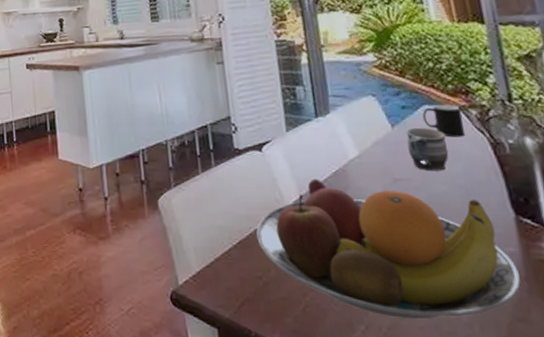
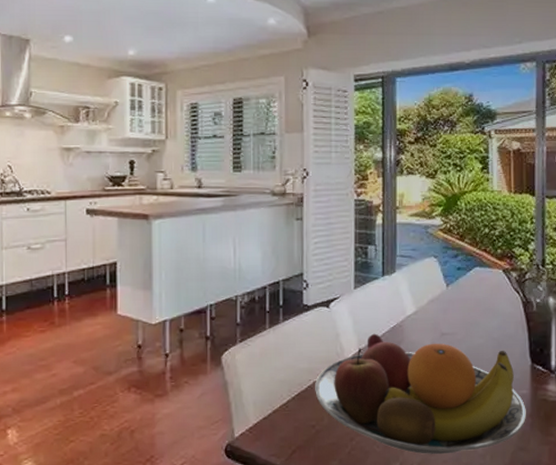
mug: present [406,128,449,171] -> none [456,288,489,326]
cup: present [422,105,465,138] -> none [473,267,505,297]

